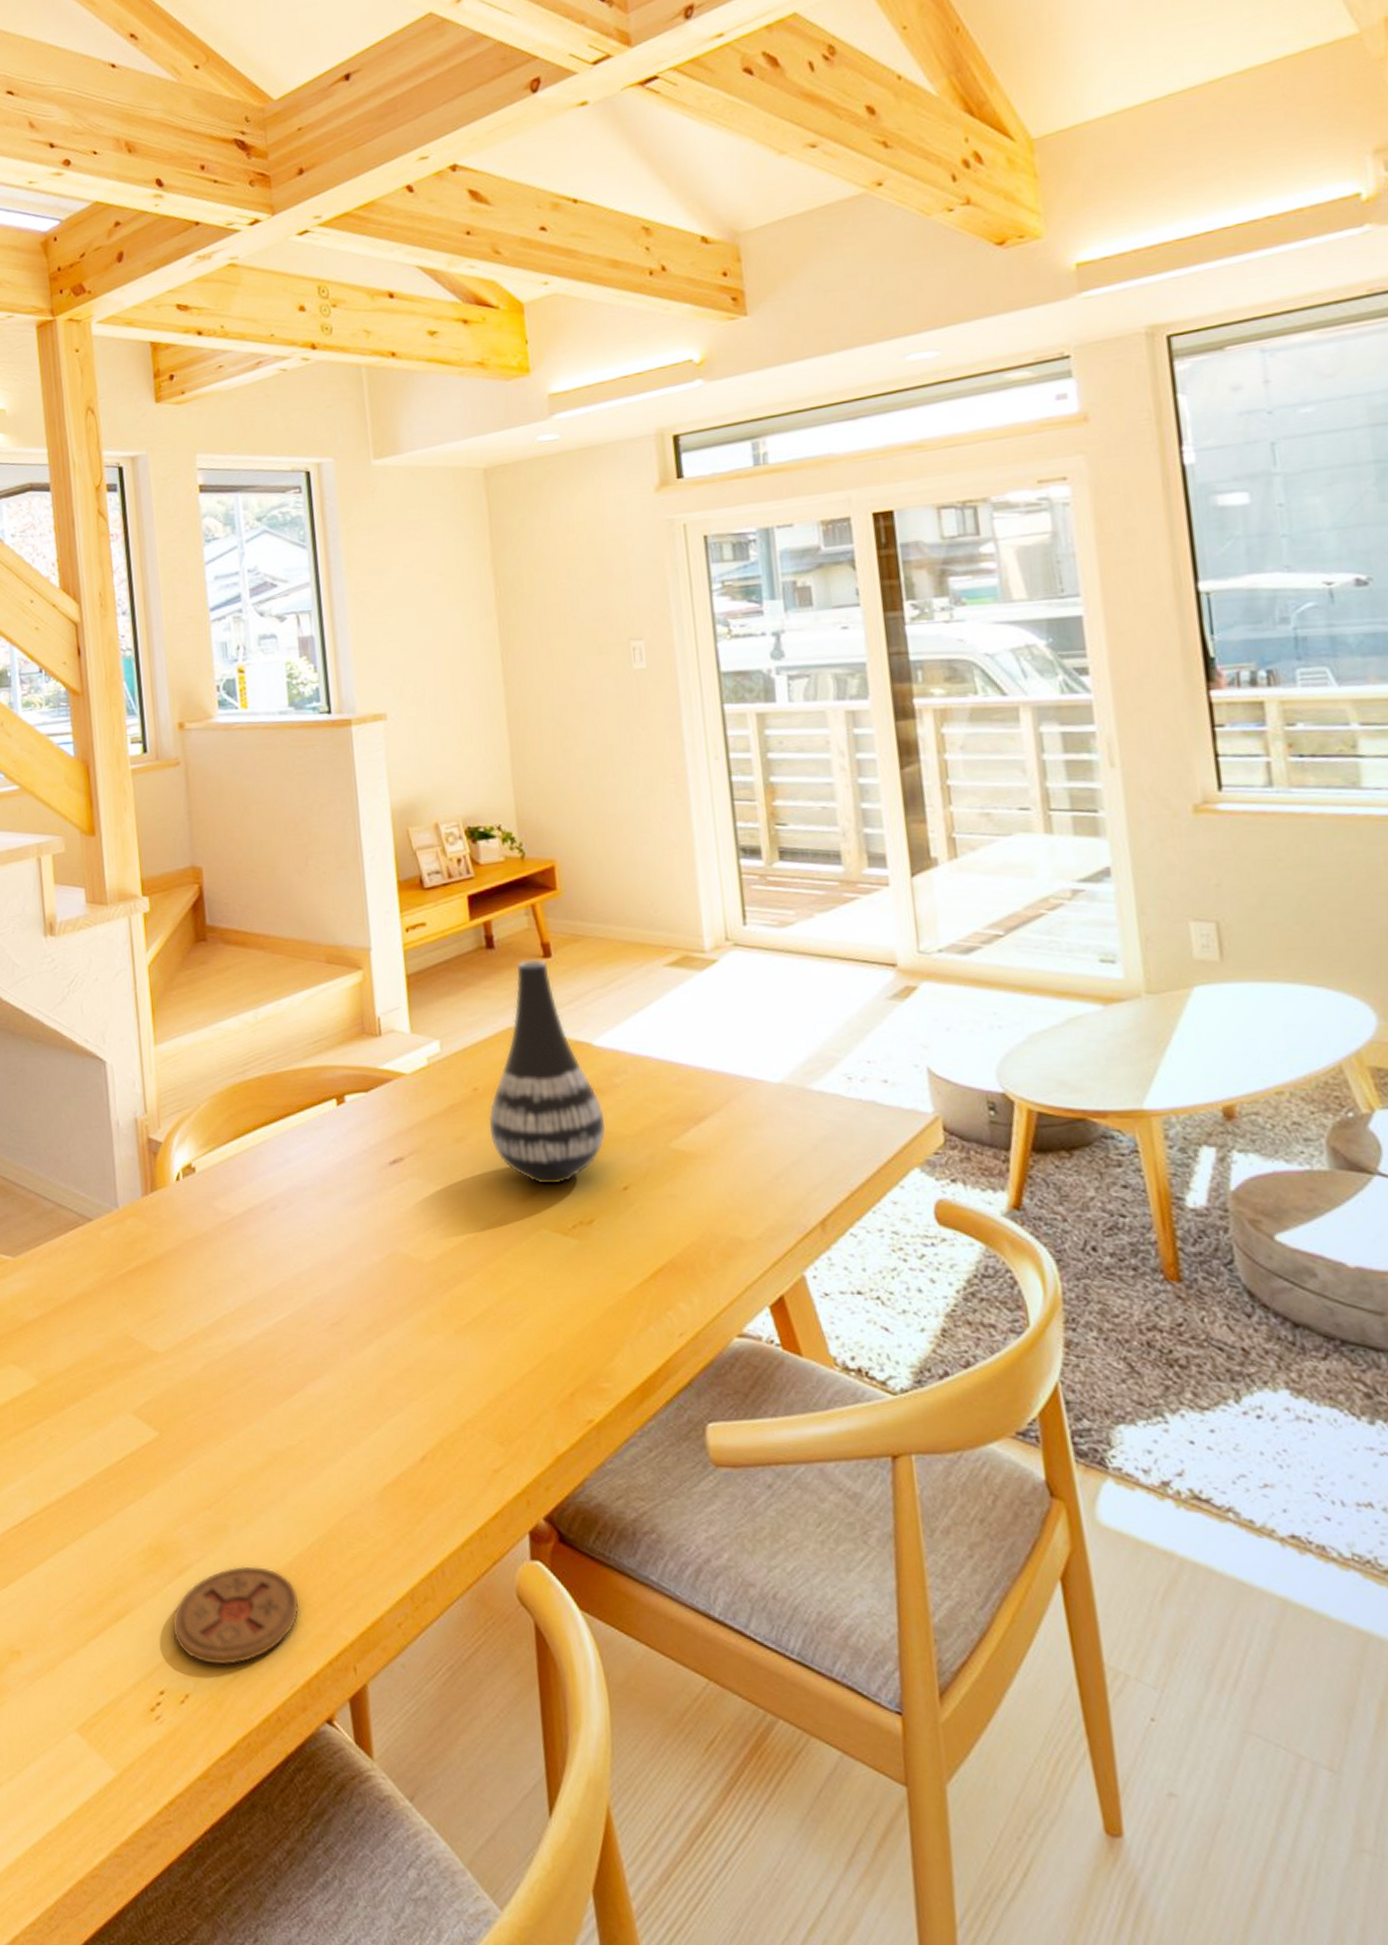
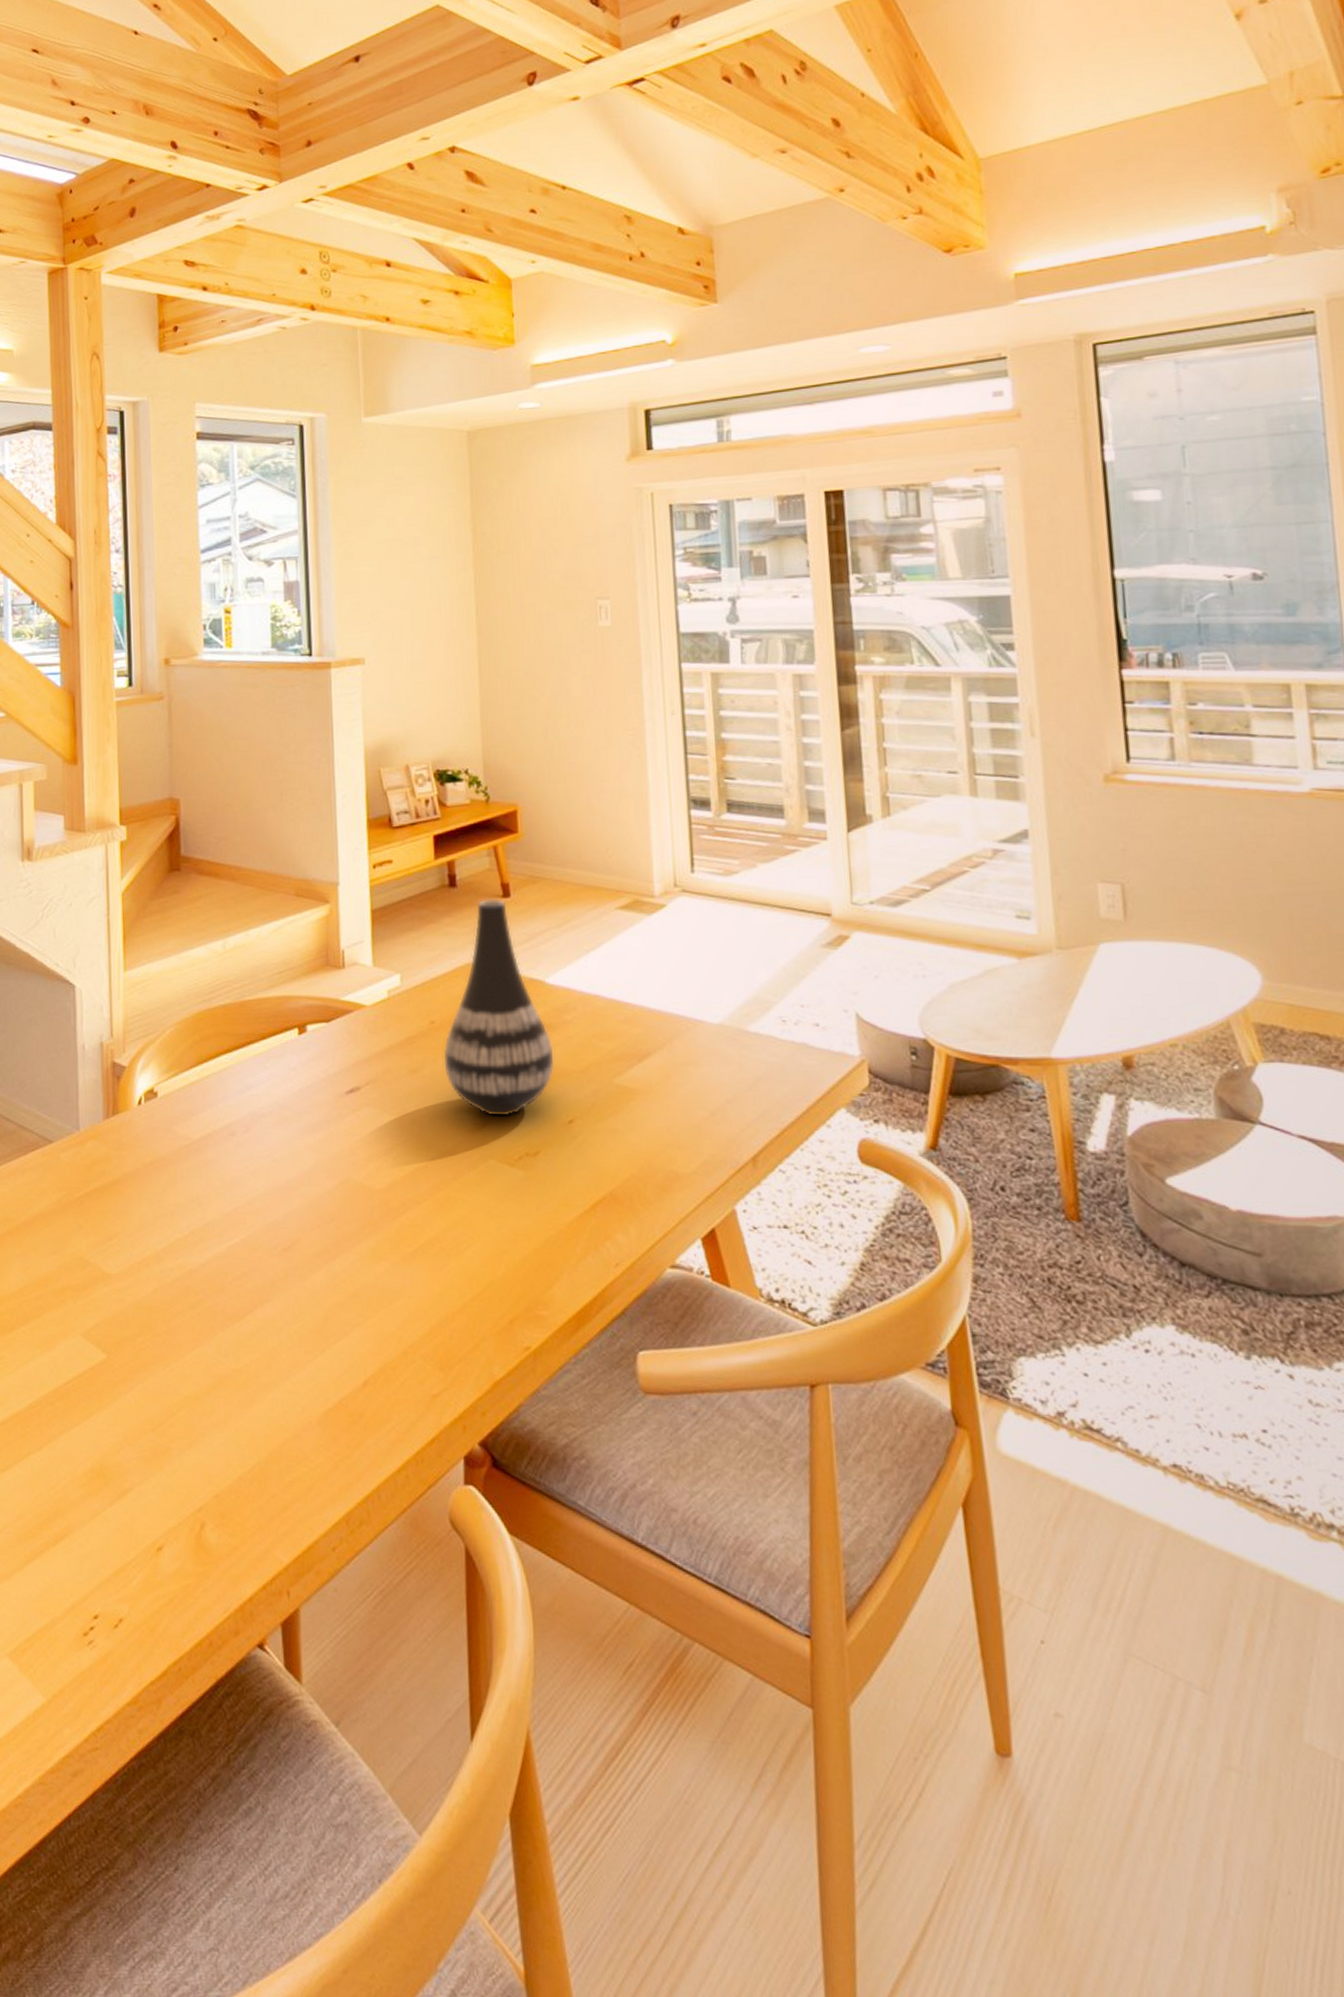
coaster: present [172,1566,300,1665] -> none [110,1489,237,1589]

